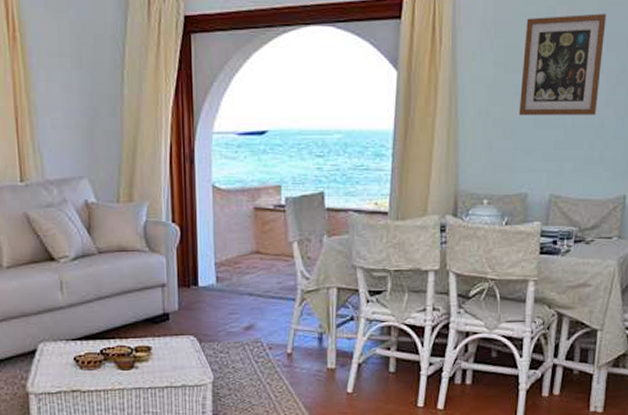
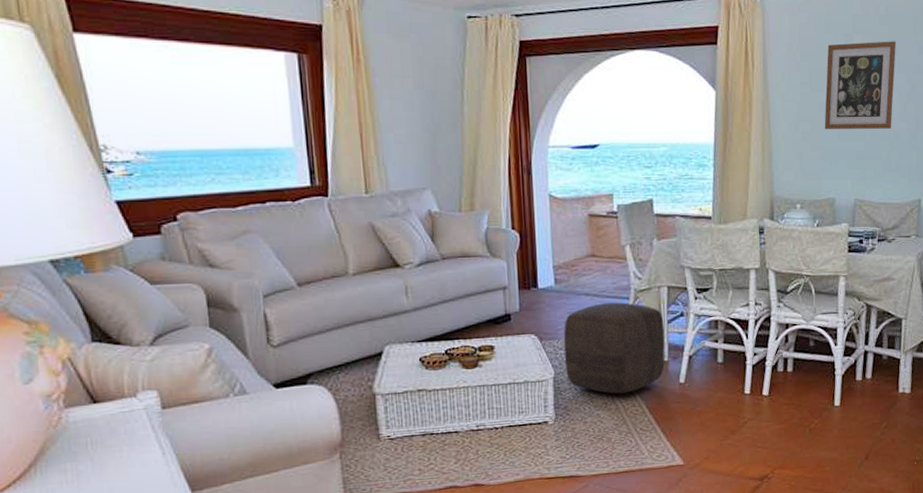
ottoman: none [224,304,333,402] -> present [563,302,665,394]

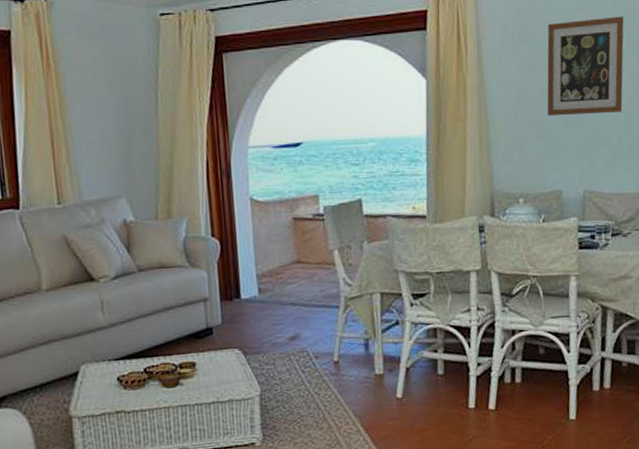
ottoman: present [563,302,665,394] -> none [269,311,380,412]

